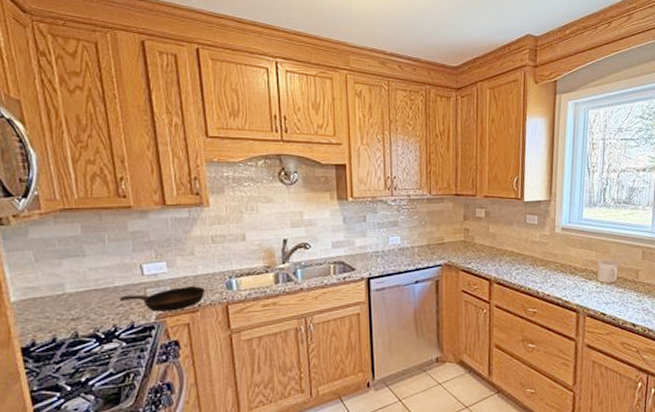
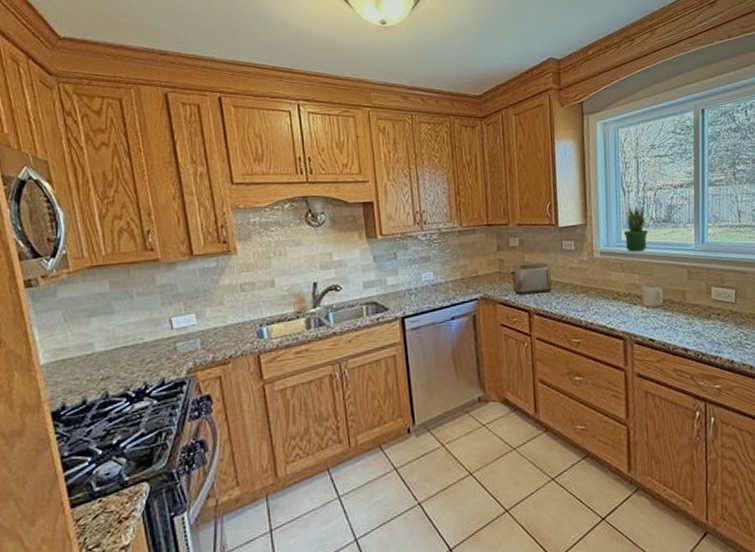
frying pan: present [119,286,206,312] -> none [149,336,236,366]
toaster: none [474,234,514,264] -> present [509,262,552,296]
planter: none [585,186,610,230] -> present [623,206,648,252]

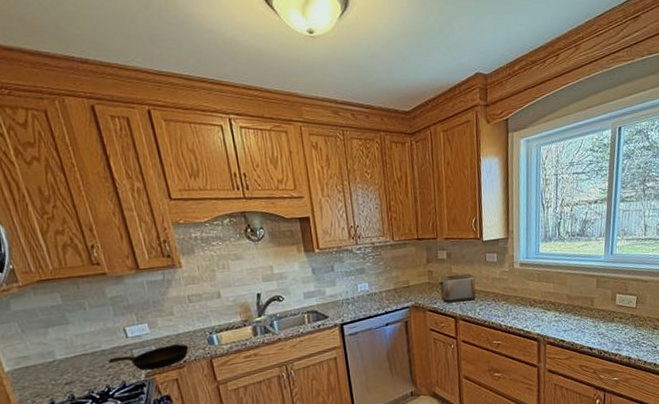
frying pan: none [149,336,236,366] -> present [108,344,189,371]
planter: present [623,206,648,252] -> none [541,221,564,264]
mug: present [640,282,665,308] -> none [554,290,576,313]

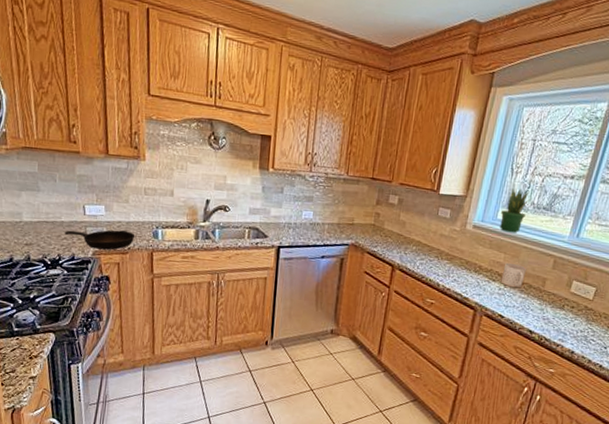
toaster: present [438,273,476,303] -> none [382,221,423,253]
planter: none [541,221,564,264] -> present [500,187,530,233]
mug: none [554,290,576,313] -> present [500,262,527,288]

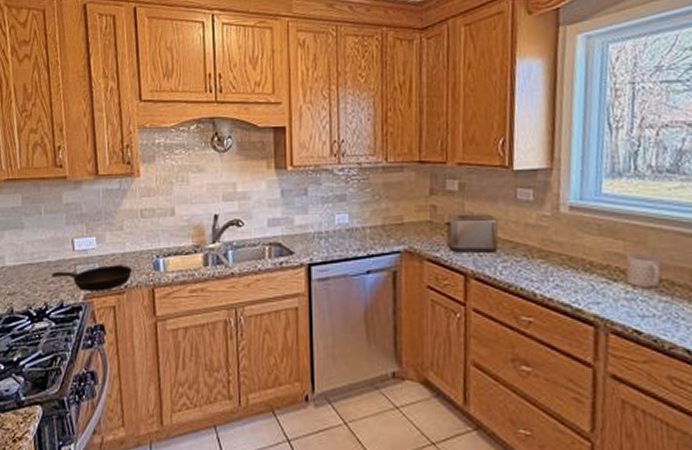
toaster: none [382,221,423,253] -> present [443,214,499,253]
planter: present [500,187,530,233] -> none [605,148,644,210]

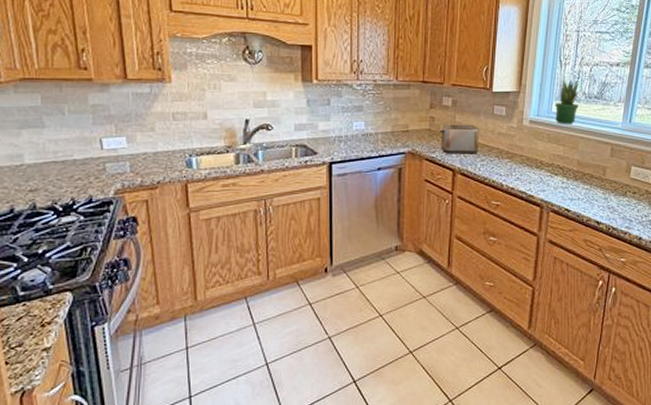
frying pan: present [51,265,133,291] -> none [78,163,165,187]
planter: none [605,148,644,210] -> present [554,79,581,124]
mug: present [625,252,663,288] -> none [563,155,587,180]

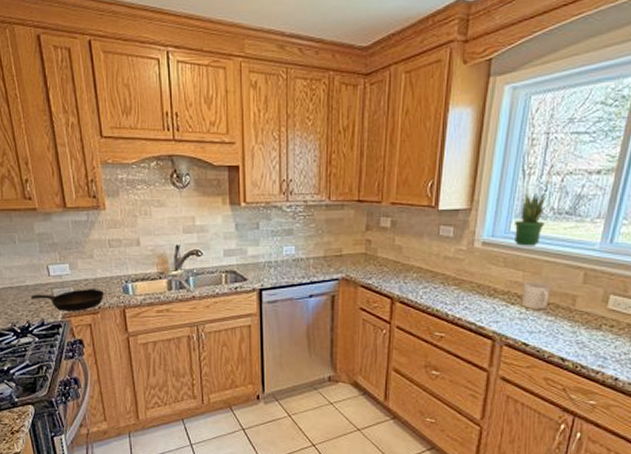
frying pan: none [78,163,165,187] -> present [30,289,105,311]
toaster: present [439,124,480,154] -> none [376,248,423,281]
mug: none [563,155,587,180] -> present [521,281,552,310]

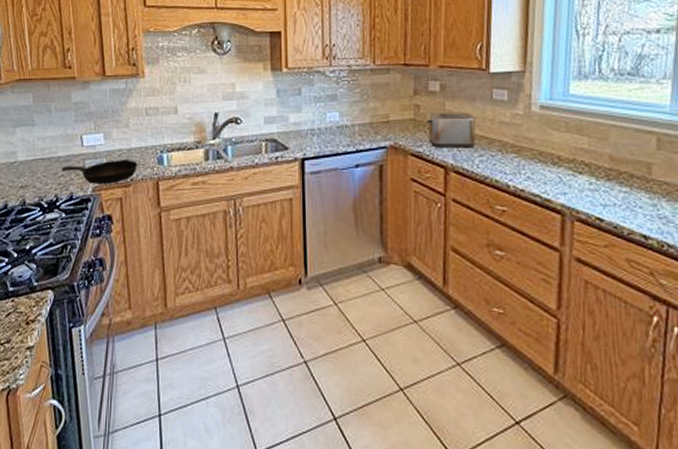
toaster: none [376,248,423,281] -> present [426,112,477,148]
planter: present [514,192,548,246] -> none [572,53,608,109]
mug: present [521,281,552,310] -> none [589,148,623,180]

